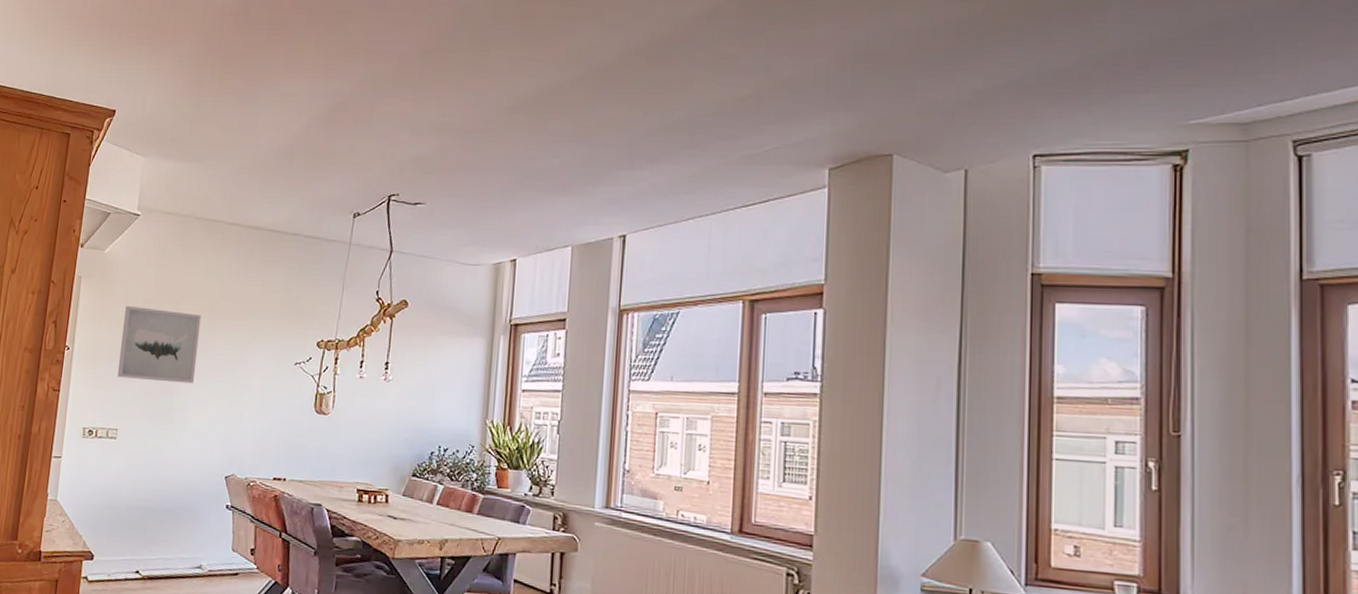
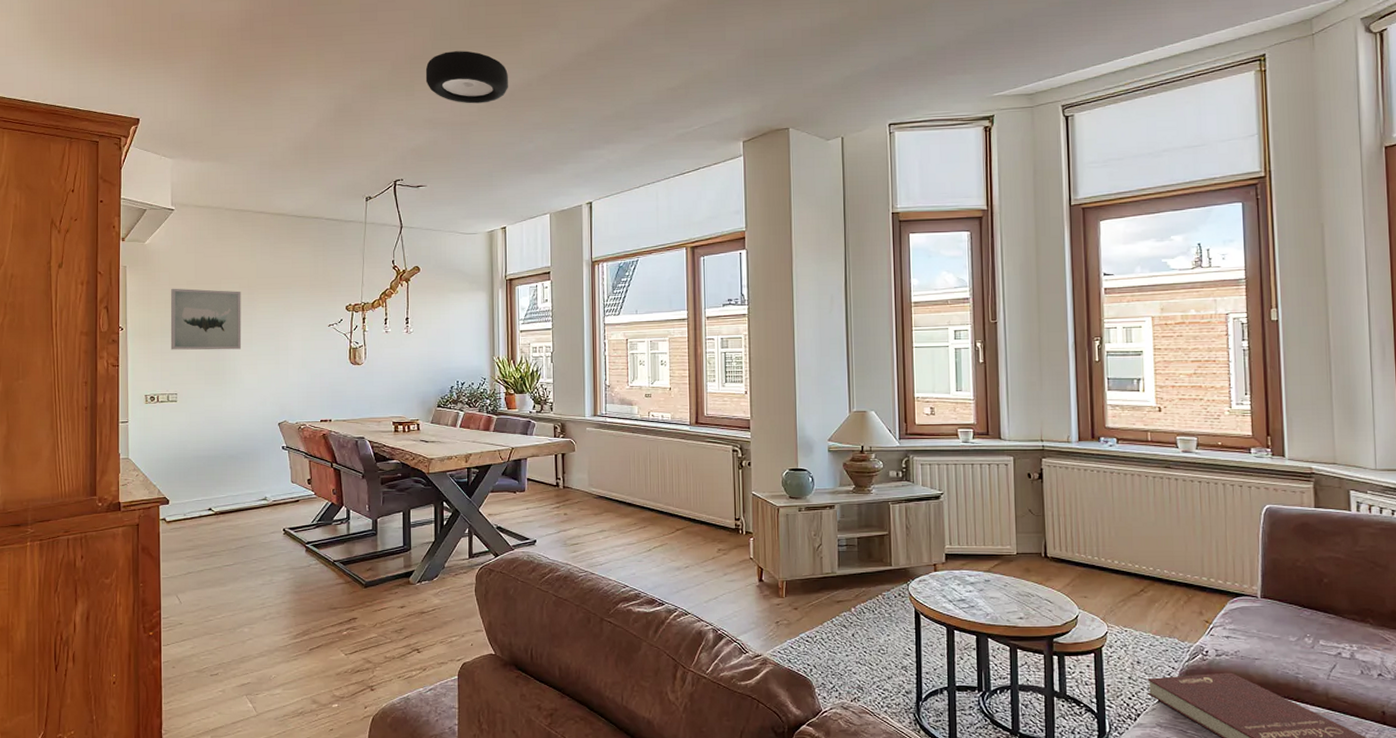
ceiling light: none [437,44,536,108] -> present [425,50,508,104]

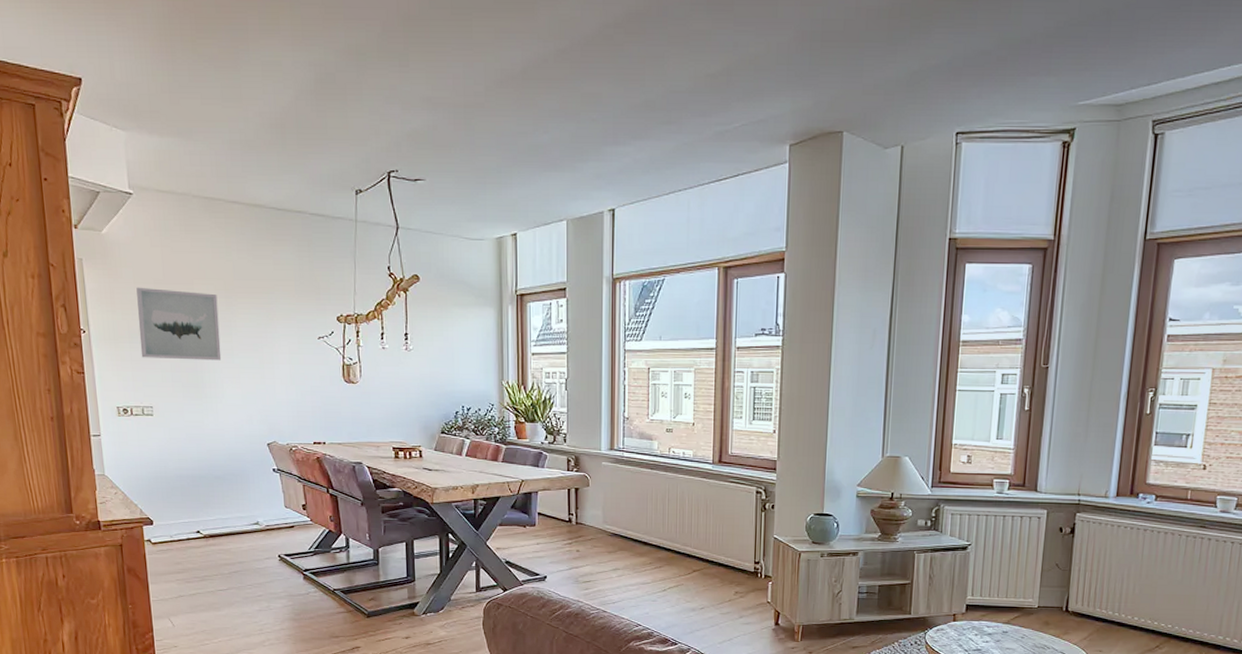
ceiling light: present [425,50,508,104] -> none [422,12,520,81]

